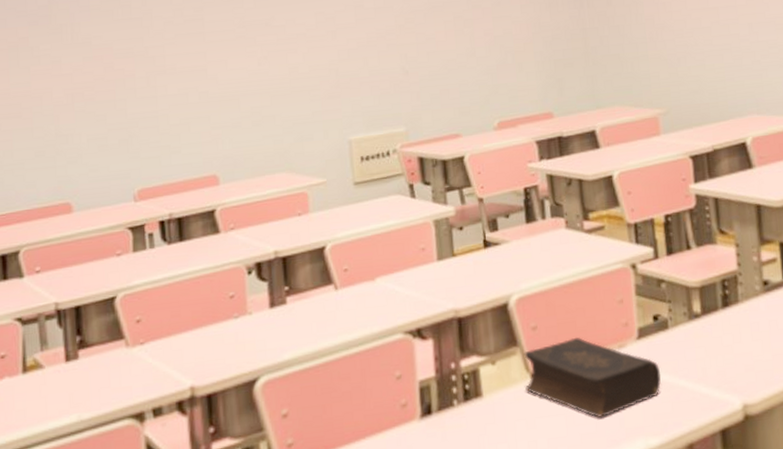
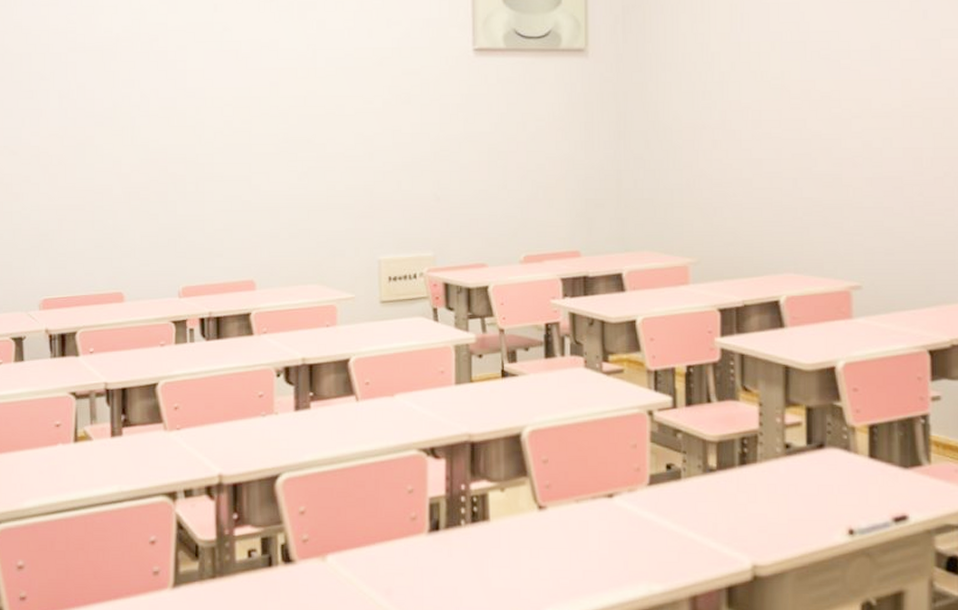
book: present [524,337,661,418] -> none [532,475,670,557]

